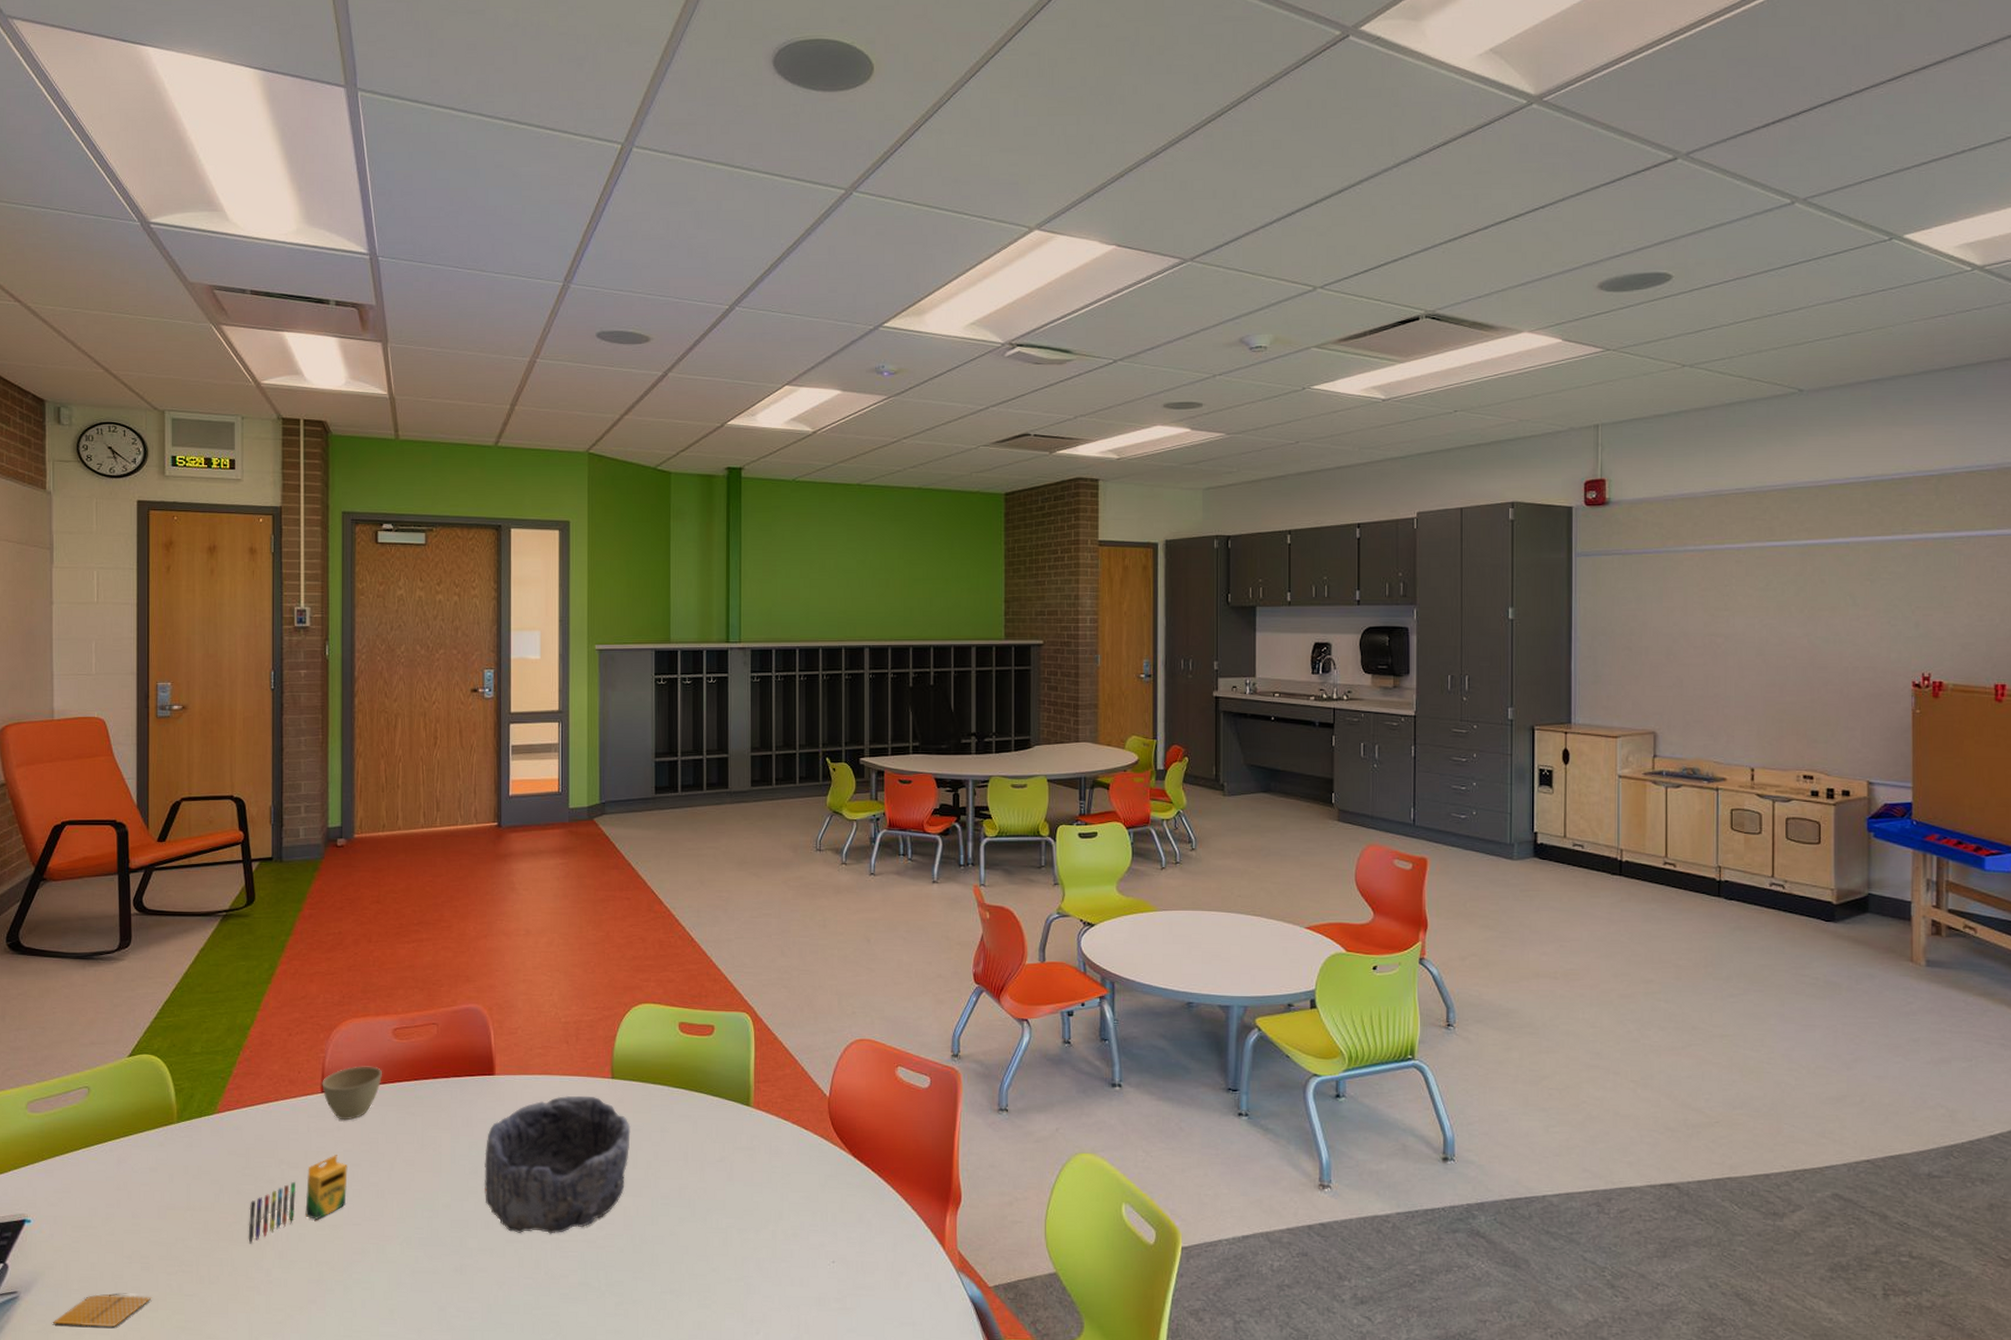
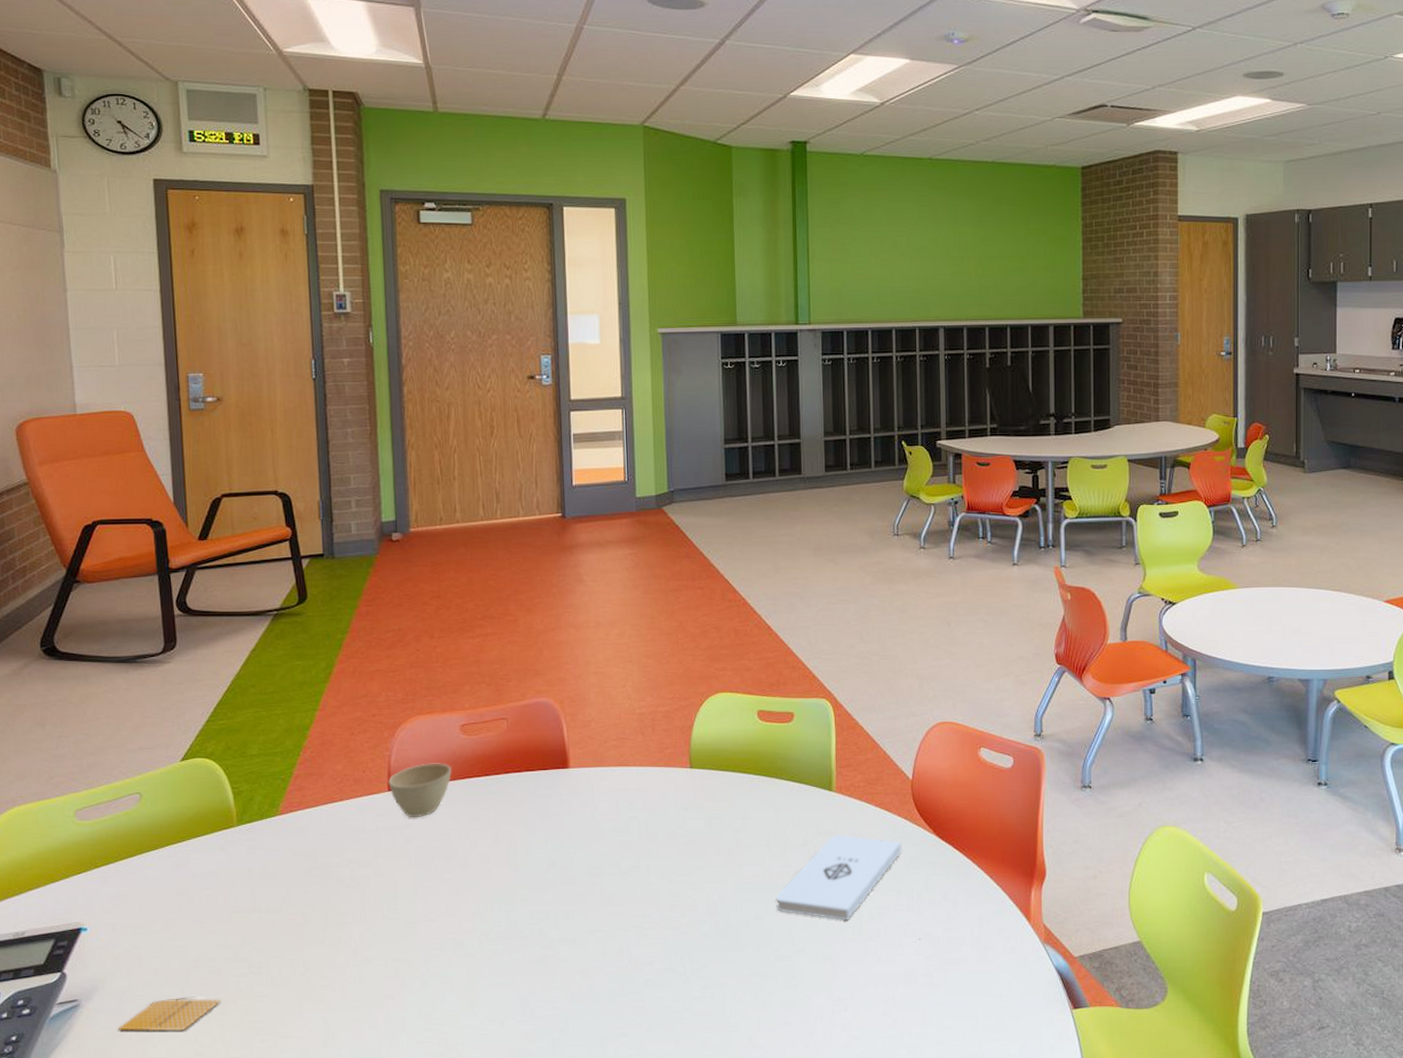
crayon: present [248,1155,348,1244] -> none [318,852,421,943]
bowl: present [483,1095,630,1234] -> none [562,786,711,923]
notepad: none [692,1150,819,1240] -> present [776,834,903,920]

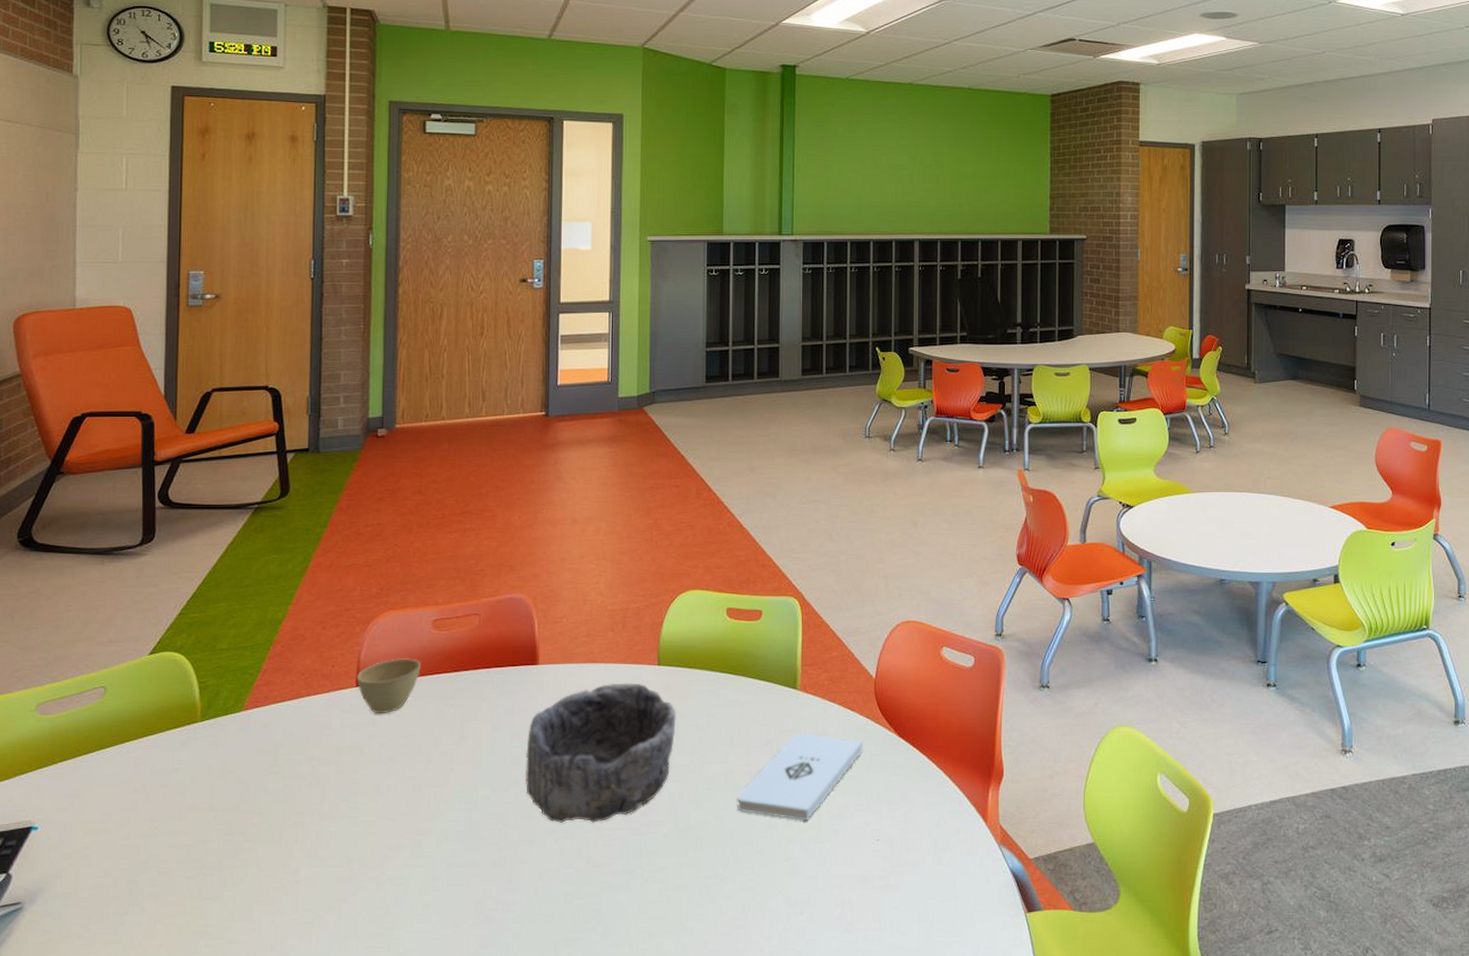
playing card: present [118,999,222,1031] -> none [60,901,170,936]
bowl: none [562,786,711,923] -> present [525,683,676,823]

